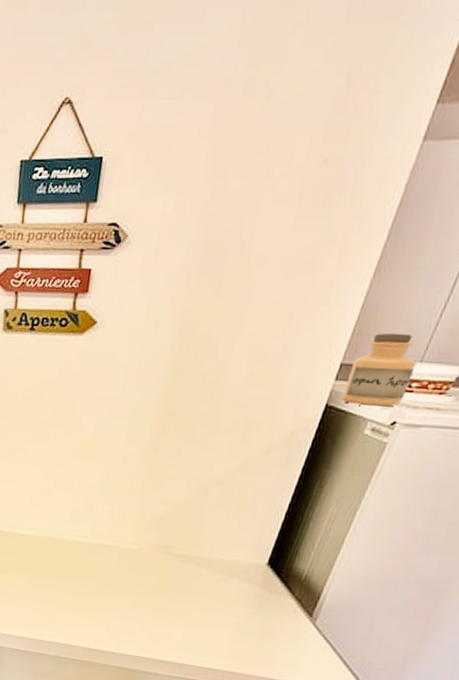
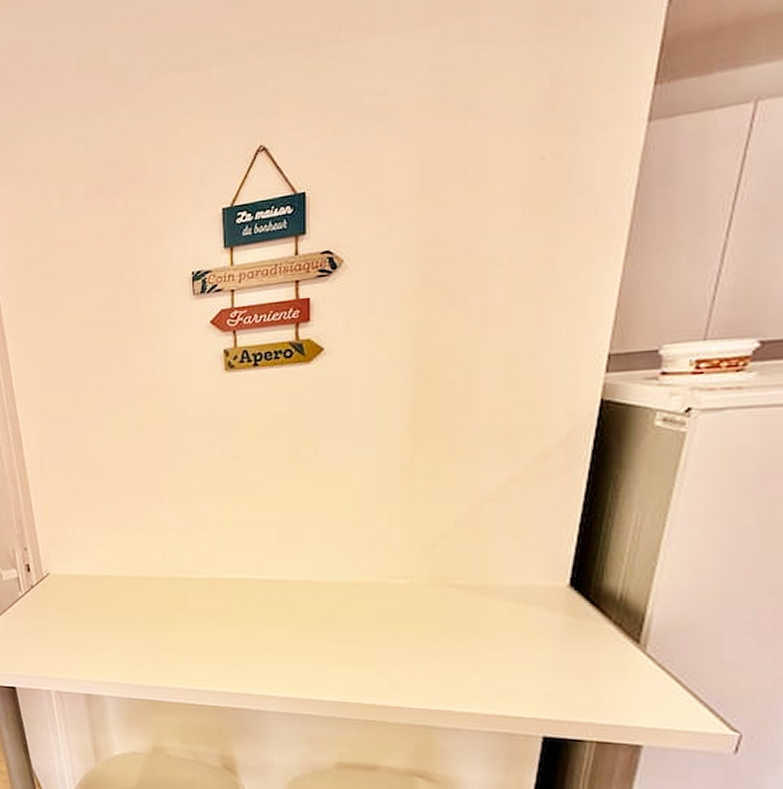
jar: present [341,332,417,407] -> none [618,312,699,395]

